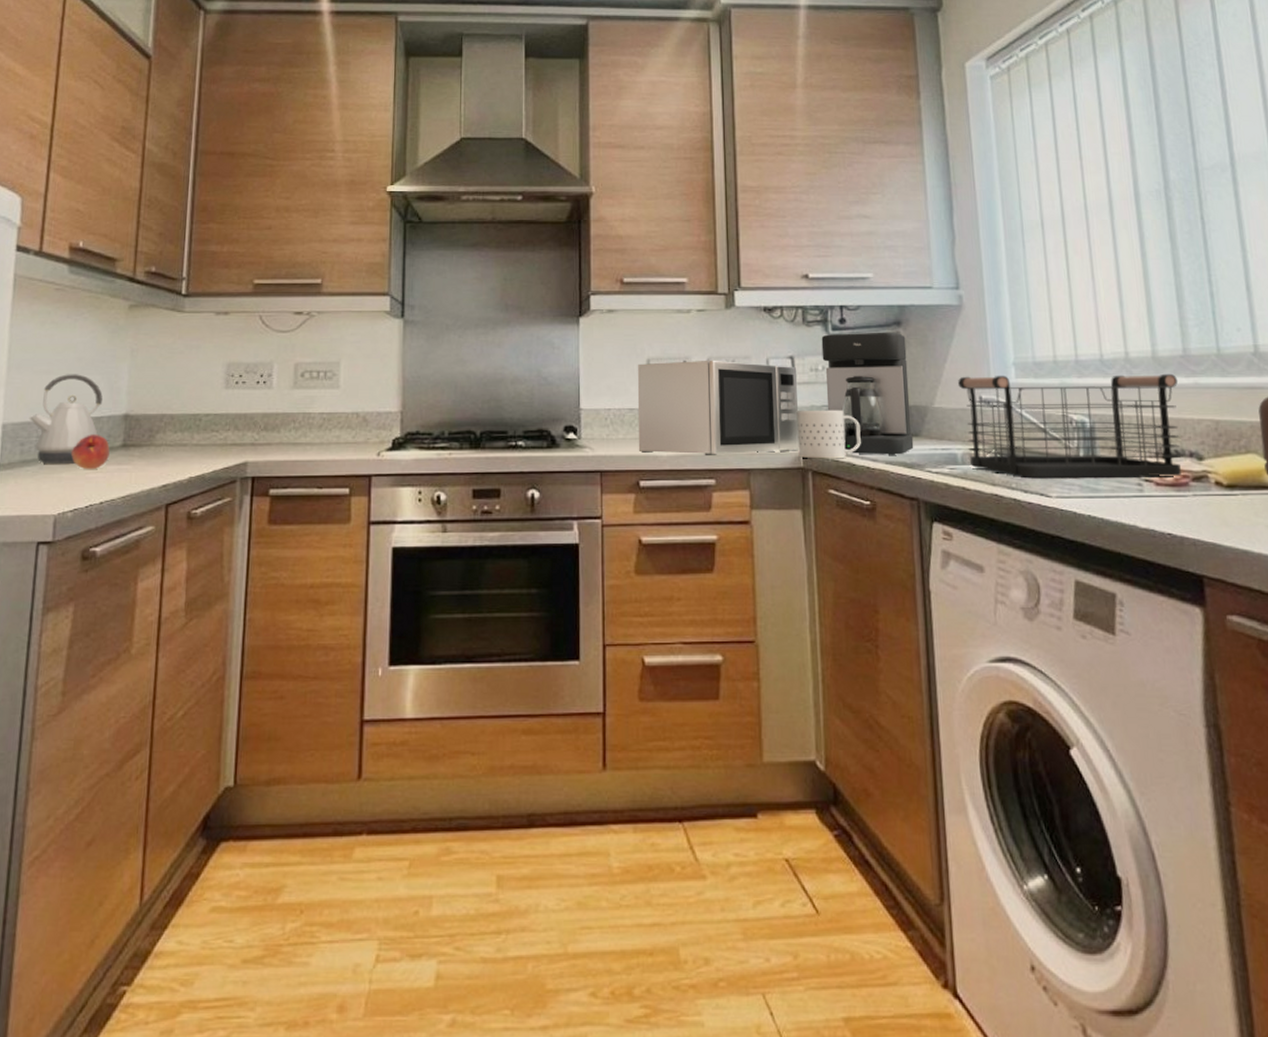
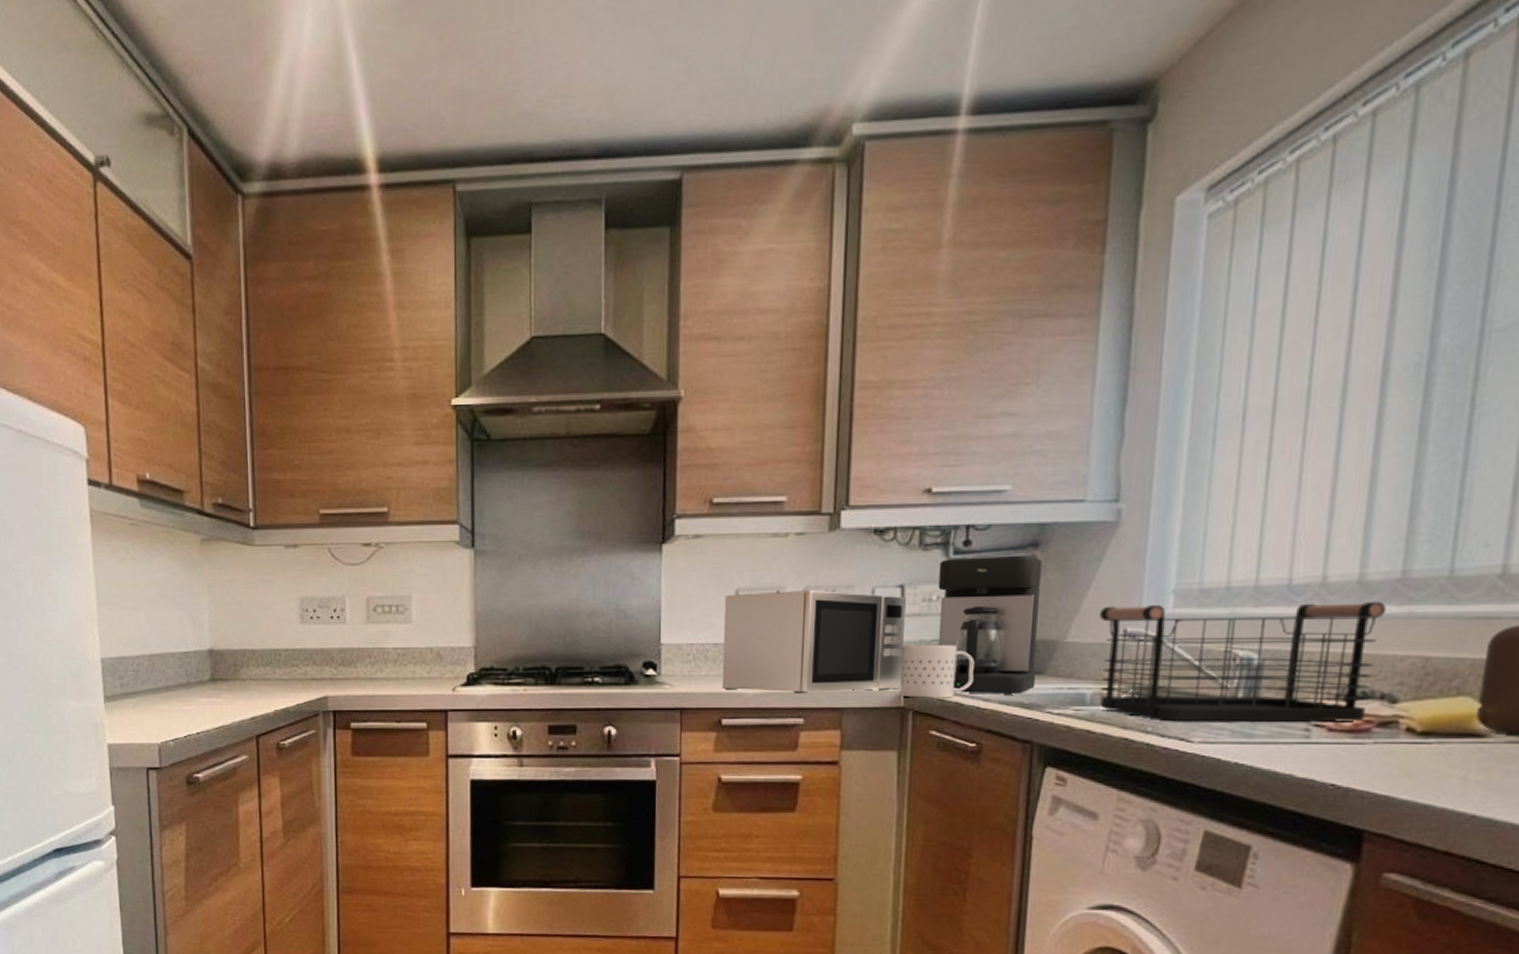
kettle: present [29,374,103,465] -> none [123,610,187,697]
fruit: present [71,435,110,470] -> none [165,669,200,703]

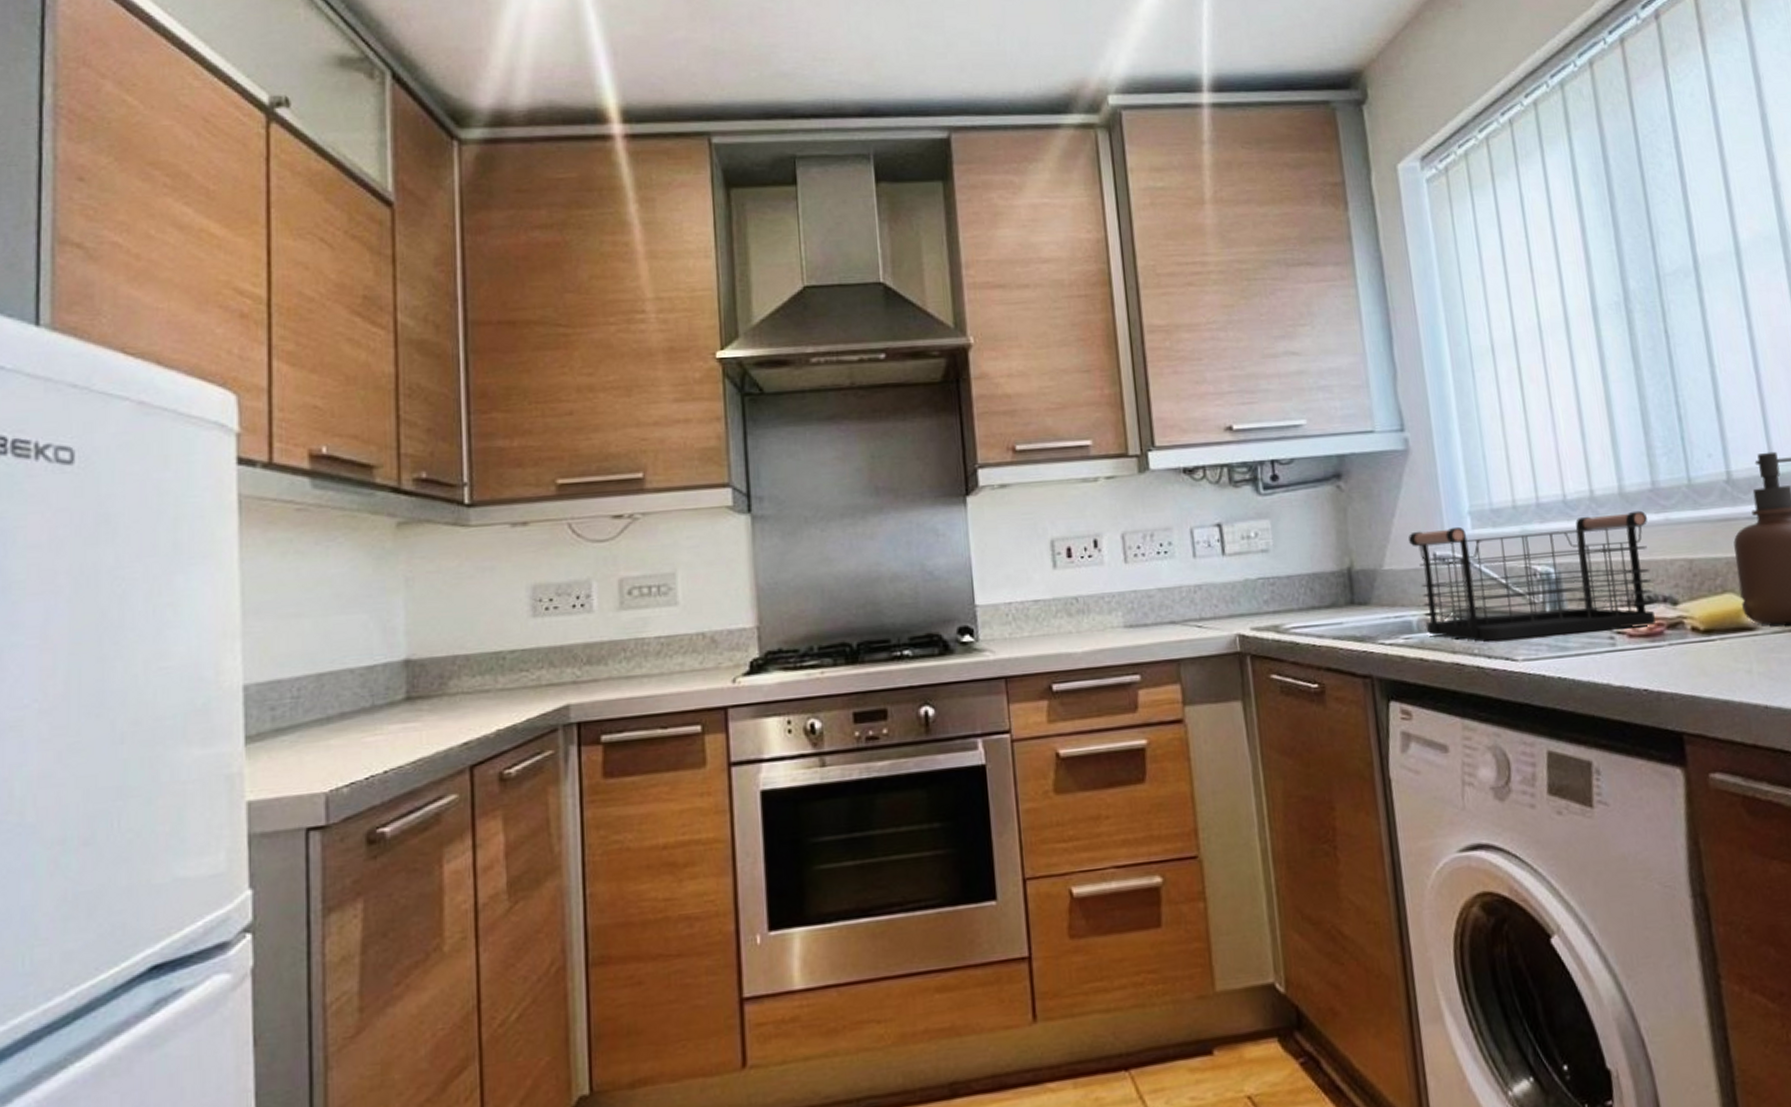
microwave: present [721,589,907,695] -> none [1040,534,1235,651]
mug: present [899,644,974,698] -> none [1228,581,1304,641]
coffee maker: present [938,555,1043,696] -> none [1251,486,1364,632]

